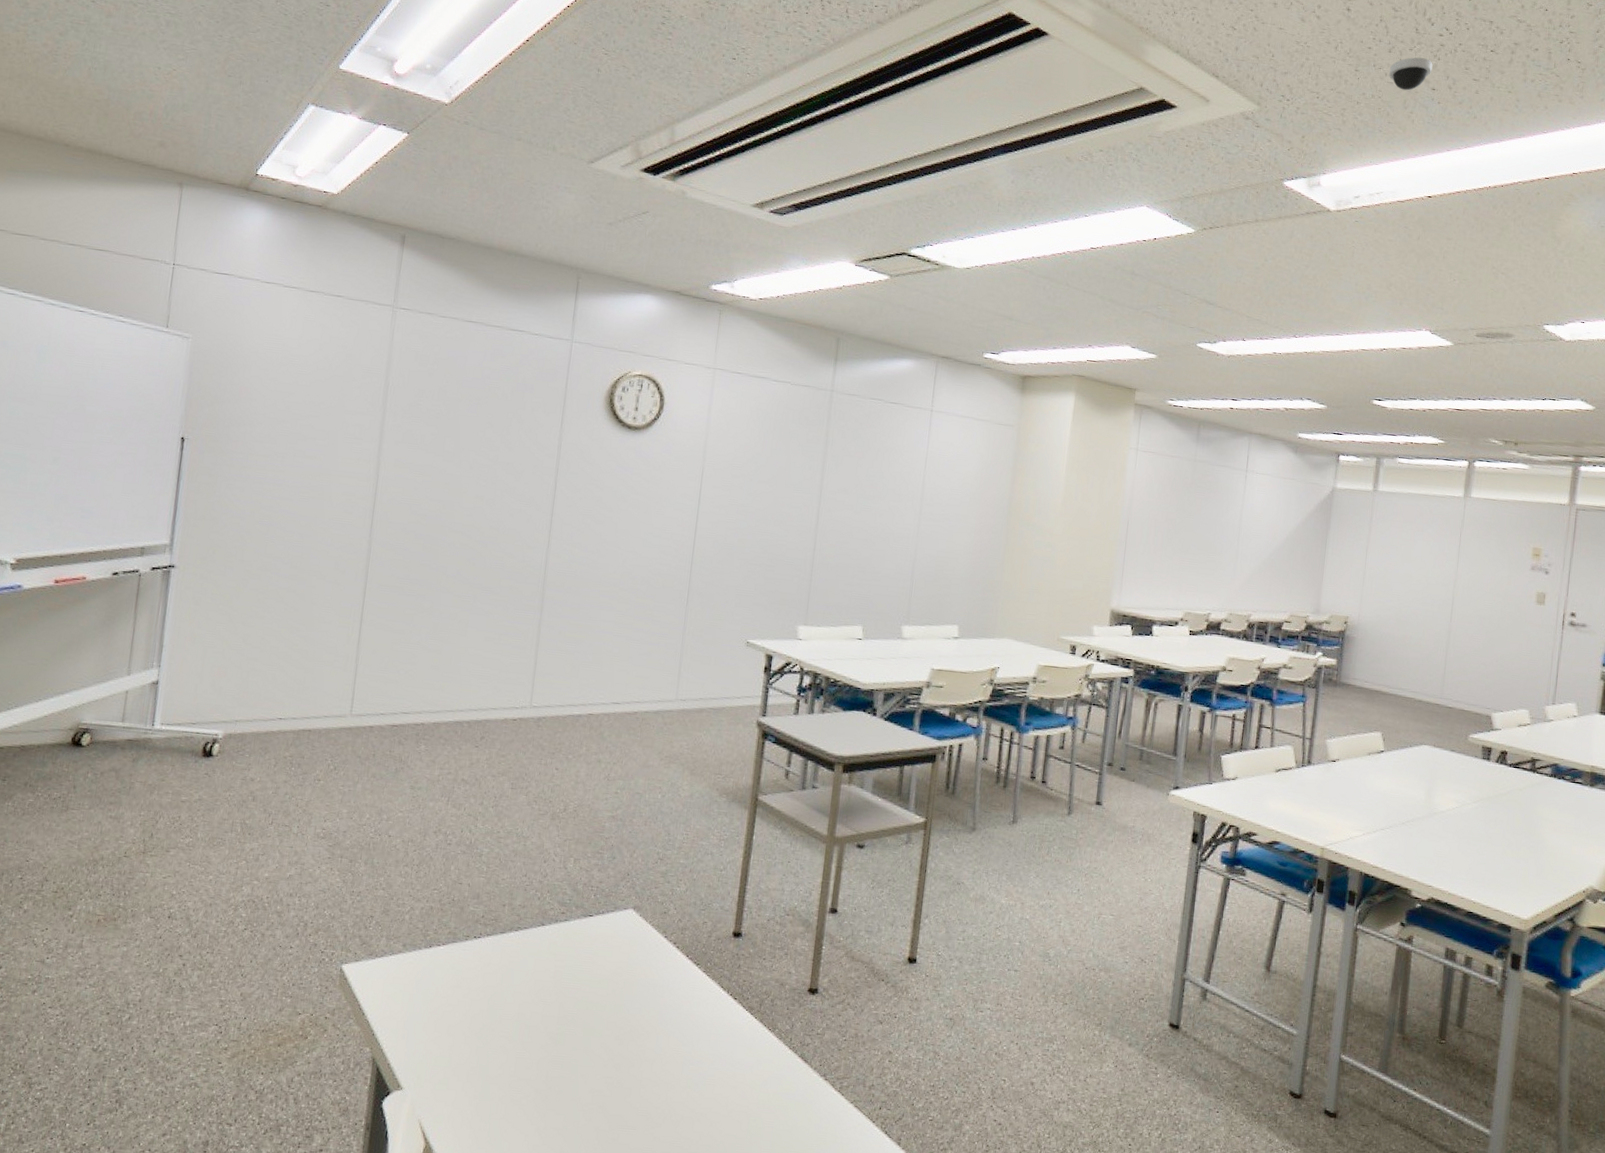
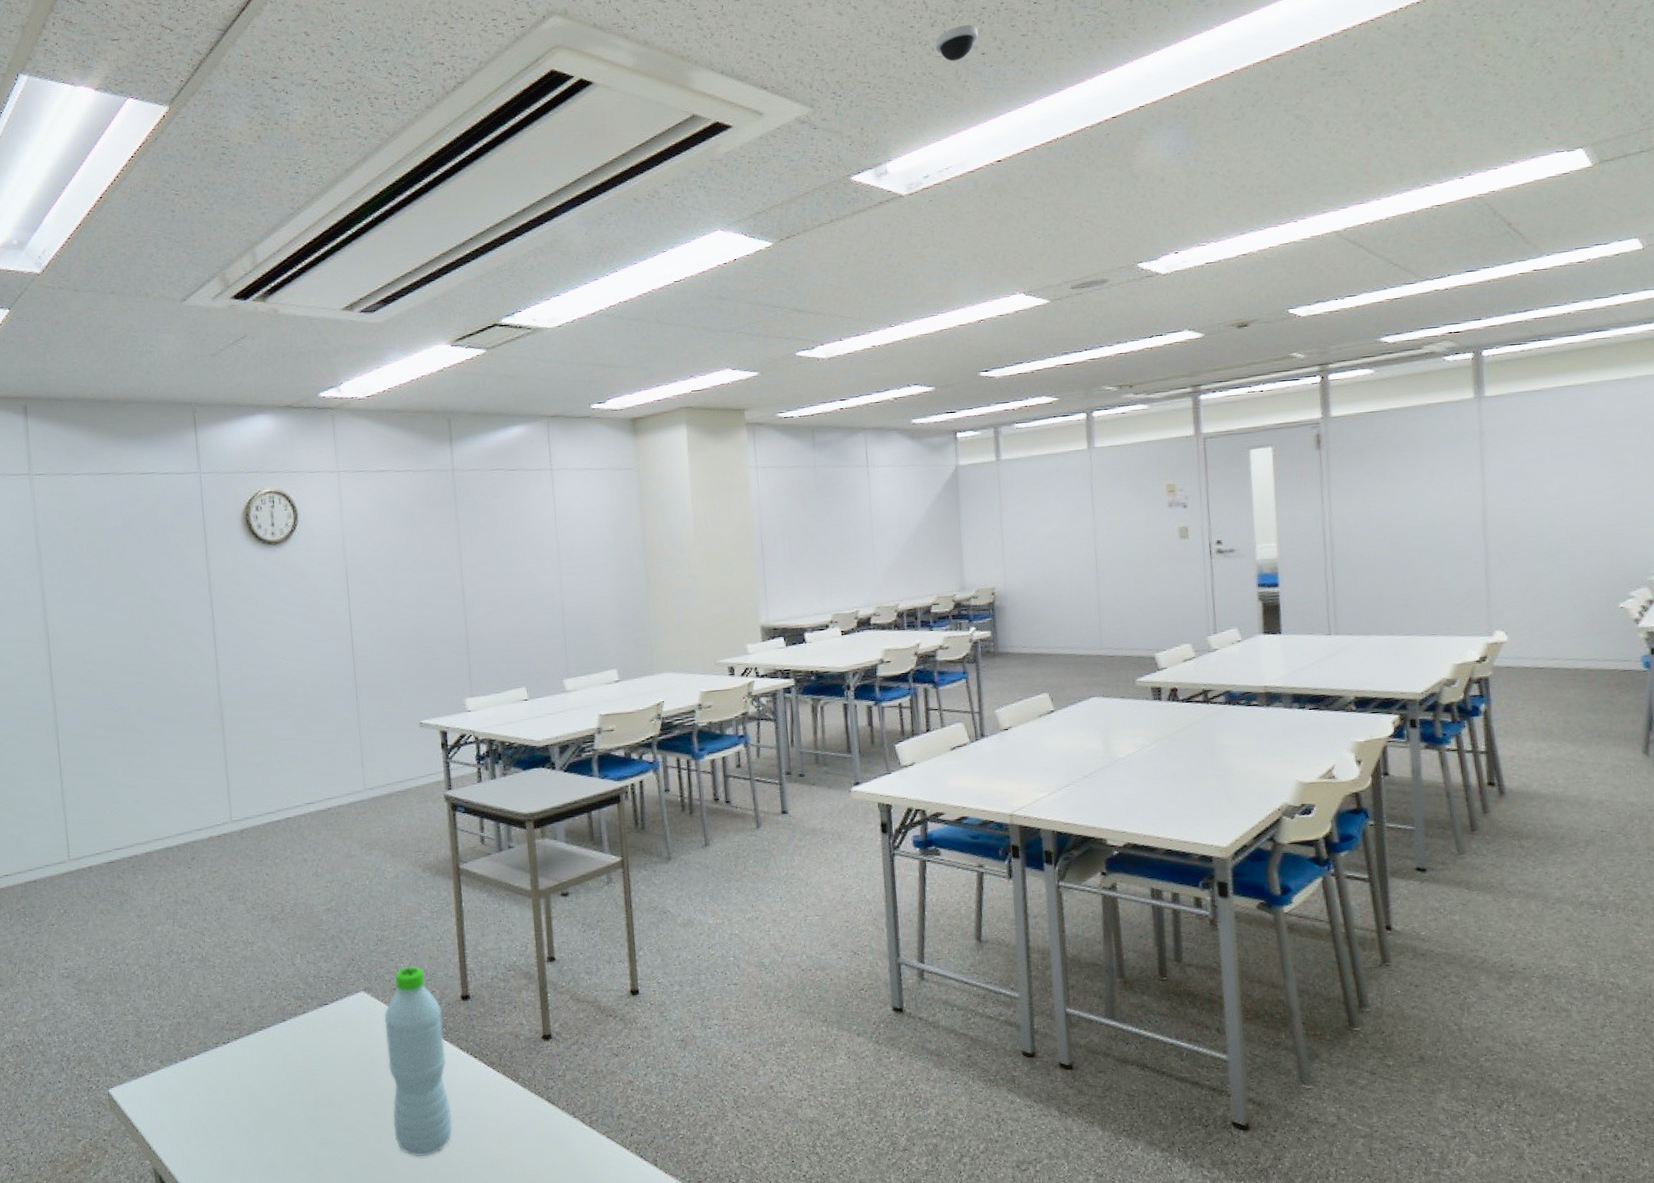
water bottle: none [634,891,711,1095] -> present [384,965,453,1157]

